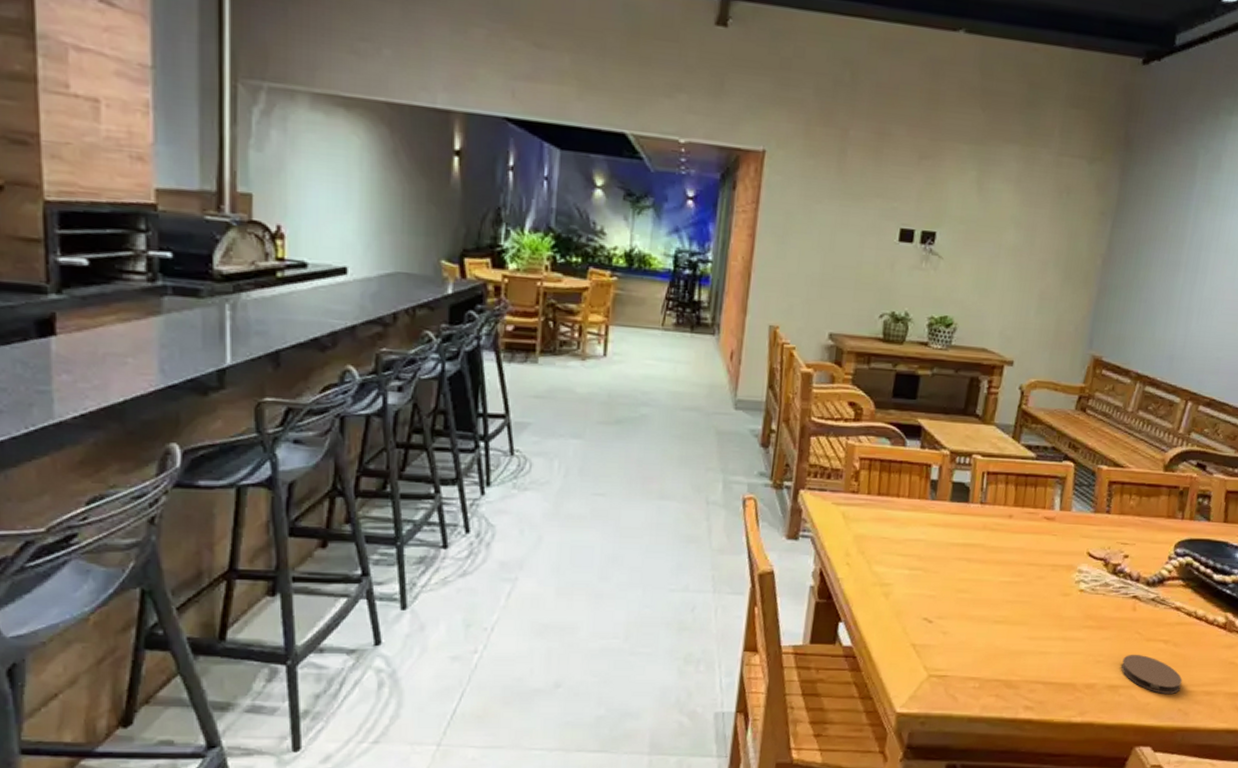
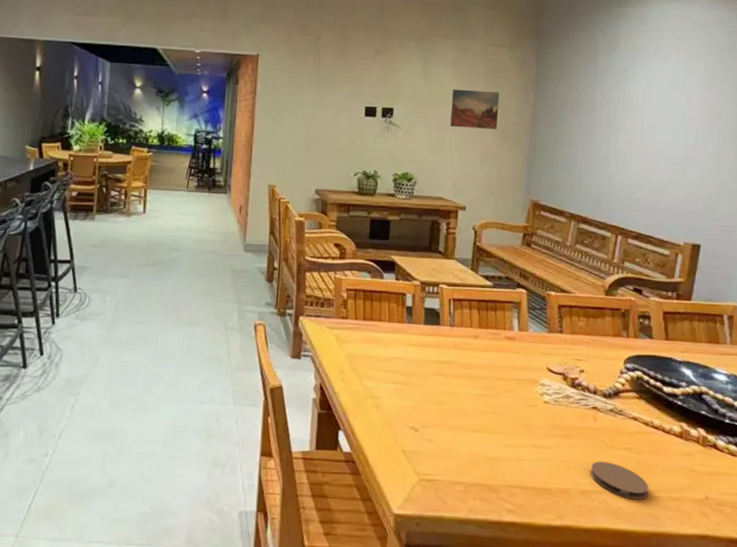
wall art: none [1005,211,1070,266] -> present [450,89,499,129]

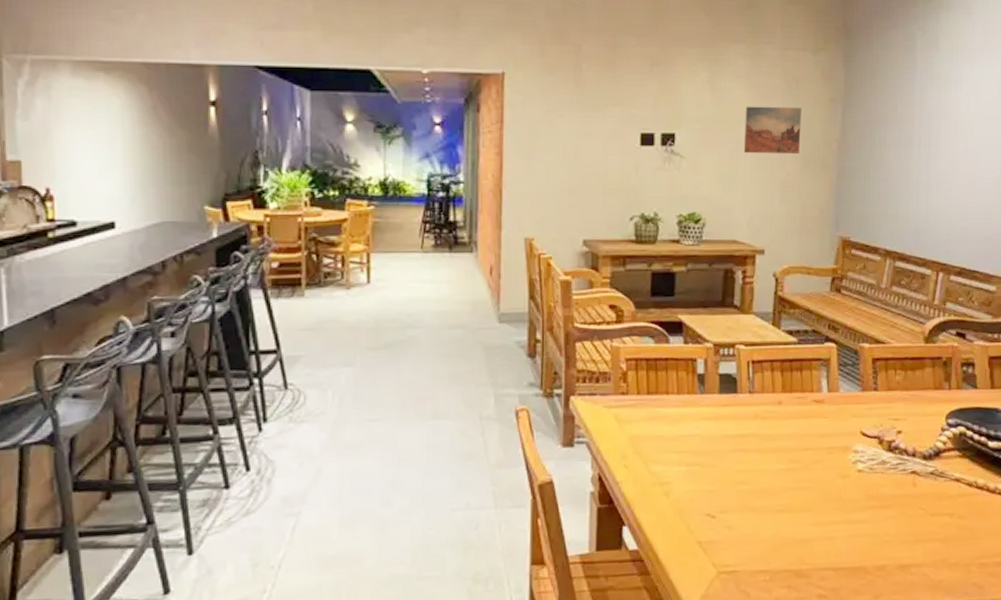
coaster: present [591,462,649,499] -> none [910,531,972,569]

